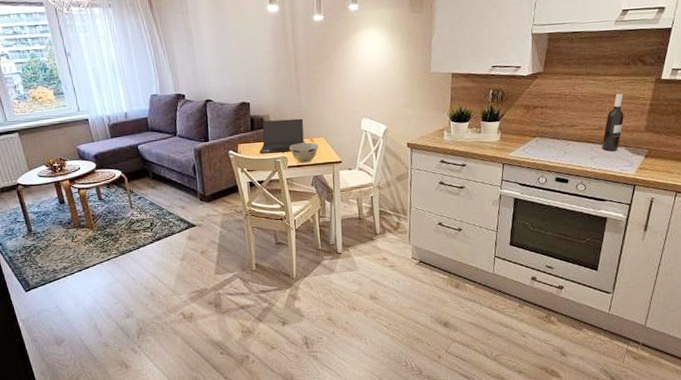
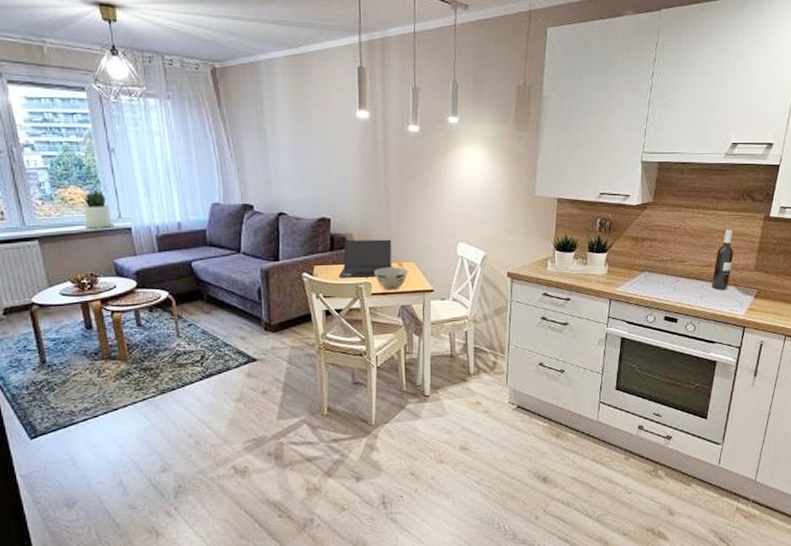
planter: none [46,89,76,121] -> present [79,190,115,229]

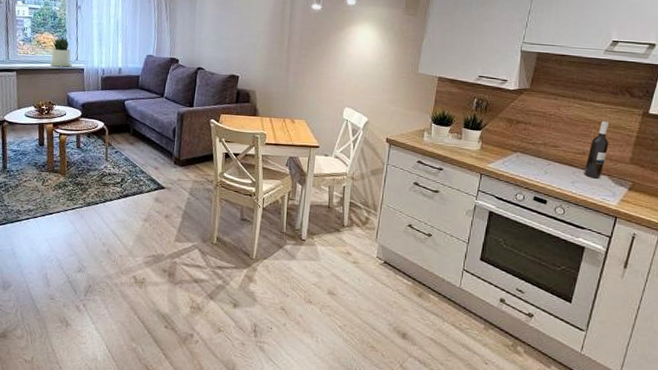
laptop: present [339,239,392,278] -> none [240,96,288,129]
bowl: present [374,267,408,290] -> none [270,122,299,142]

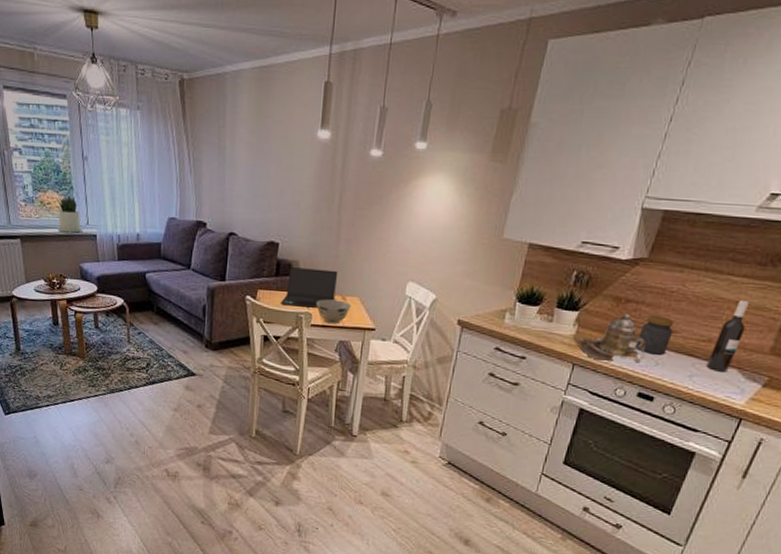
laptop: none [240,96,288,129] -> present [281,267,338,308]
bowl: none [270,122,299,142] -> present [316,299,351,324]
teapot: none [478,132,535,172] -> present [572,313,646,363]
jar: none [528,133,555,166] -> present [636,315,675,356]

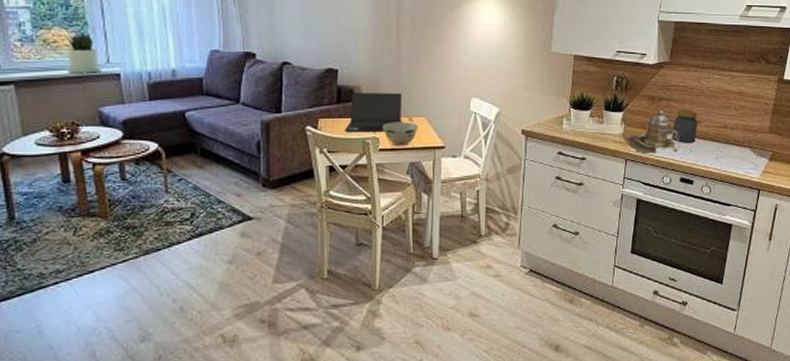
wine bottle: present [706,299,750,374] -> none [727,90,749,153]

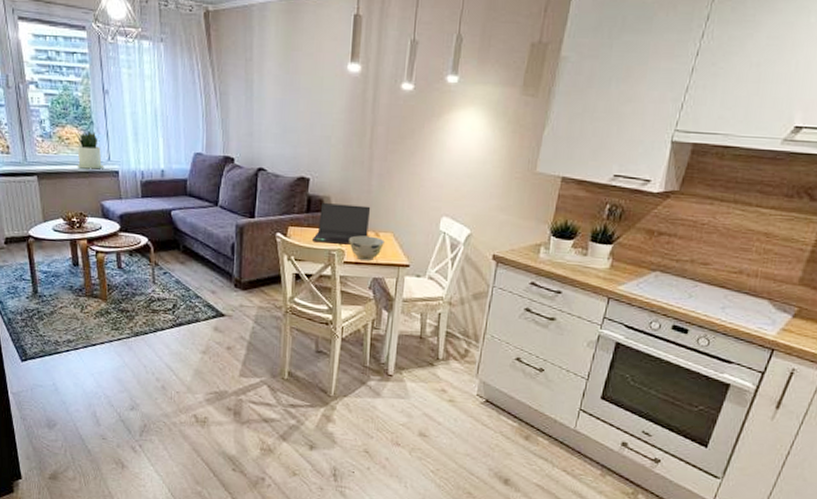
teapot: present [621,110,680,153] -> none [606,246,679,296]
jar: present [672,110,698,144] -> none [669,248,706,289]

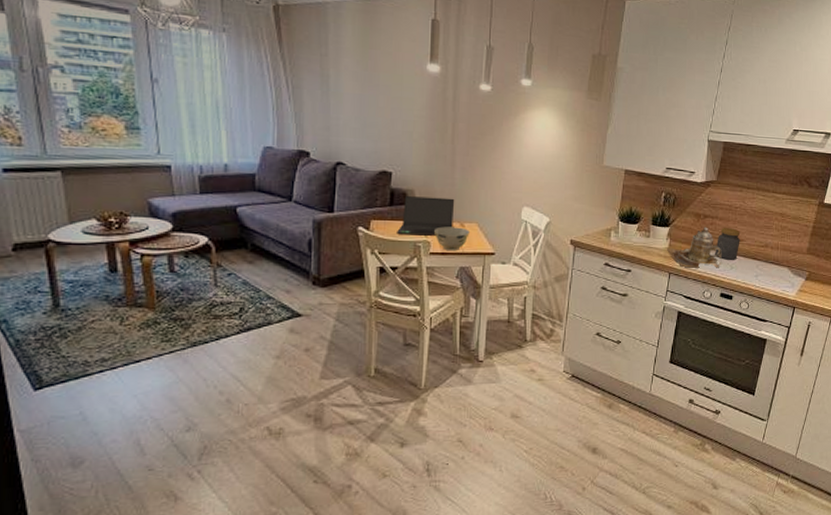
planter: present [75,131,105,170] -> none [114,122,153,164]
teapot: none [606,246,679,296] -> present [666,227,722,268]
jar: none [669,248,706,289] -> present [715,228,741,261]

